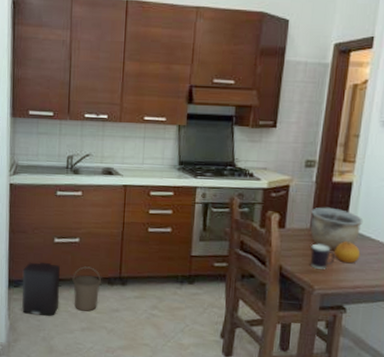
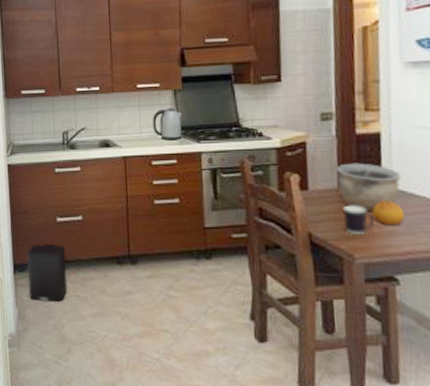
bucket: present [72,266,102,312] -> none [79,246,110,295]
kettle: none [155,142,184,174] -> present [153,108,182,141]

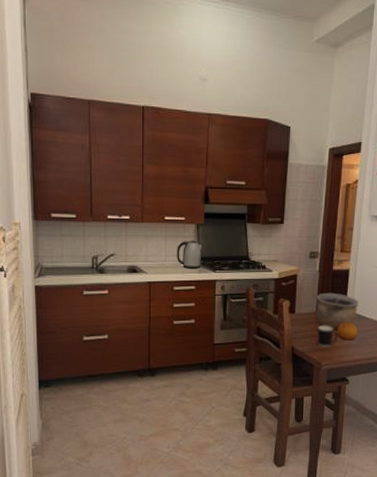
pedal bin: present [27,243,68,303] -> none [52,360,91,413]

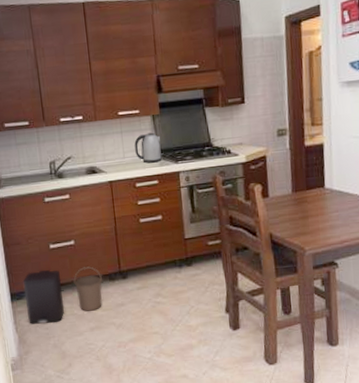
pedal bin: none [52,360,91,413] -> present [23,270,65,324]
bucket: none [103,361,132,404] -> present [73,266,103,312]
bowl: present [316,292,360,331] -> none [290,170,340,211]
mug: present [317,325,337,347] -> none [296,206,319,231]
fruit: present [337,321,358,341] -> none [318,199,342,221]

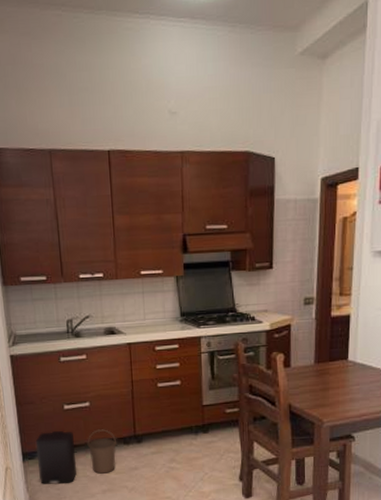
kettle: present [134,132,162,164] -> none [156,294,184,327]

